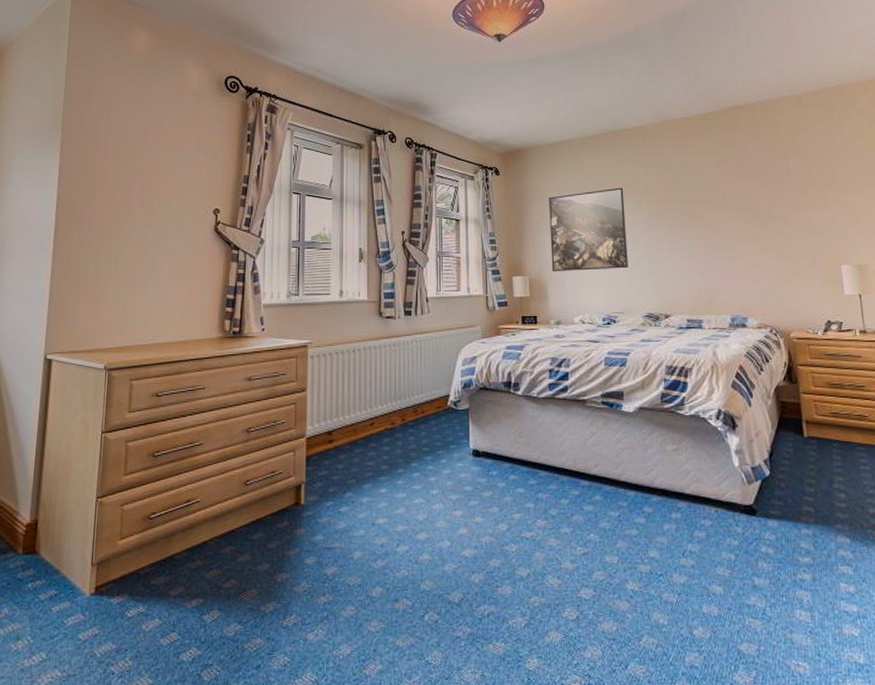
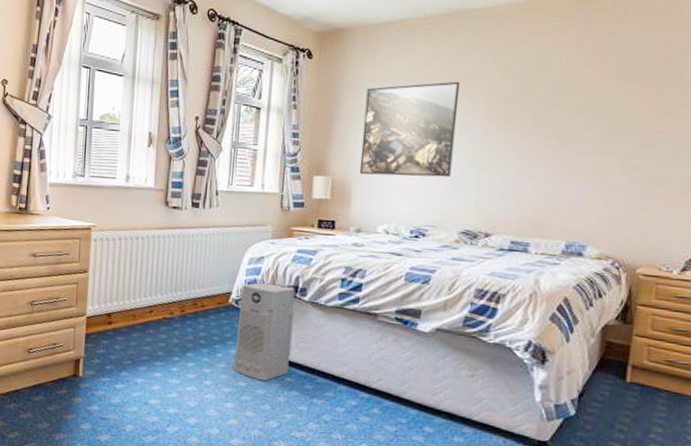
air purifier: none [458,381,512,482] -> present [234,282,295,382]

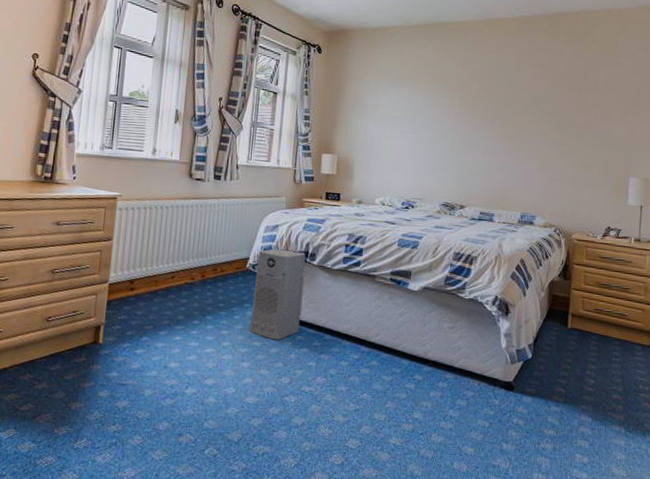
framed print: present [359,81,461,178] -> none [360,79,440,158]

